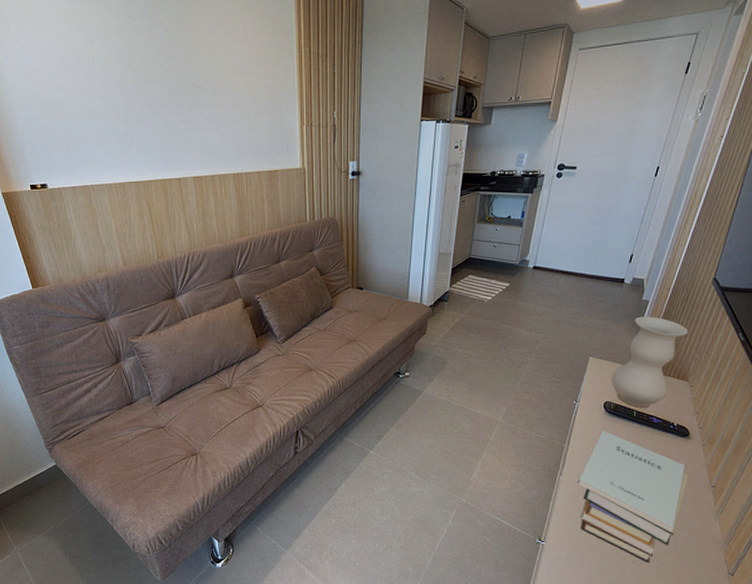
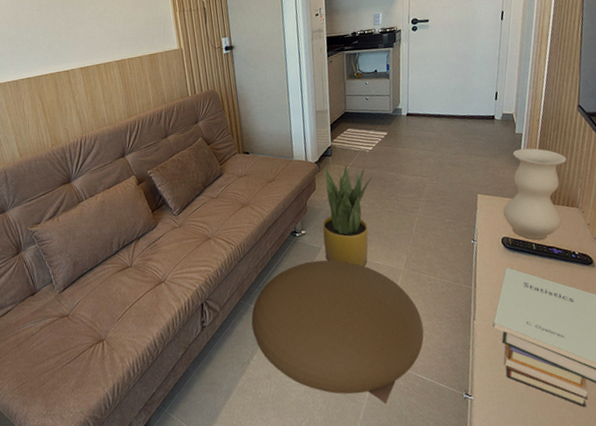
pouf: none [344,403,510,541] -> present [251,260,424,405]
planter: none [426,311,486,414] -> present [322,165,373,267]

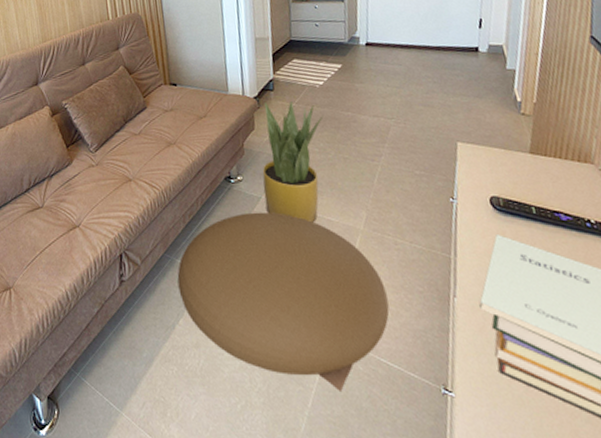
vase: present [503,148,567,240] -> none [491,87,577,202]

